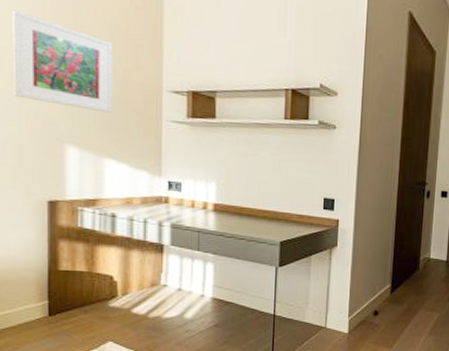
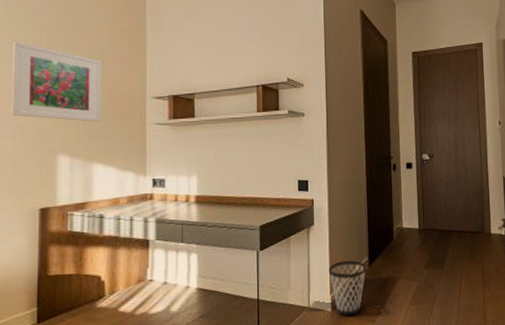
wastebasket: none [348,285,388,340] -> present [328,260,367,317]

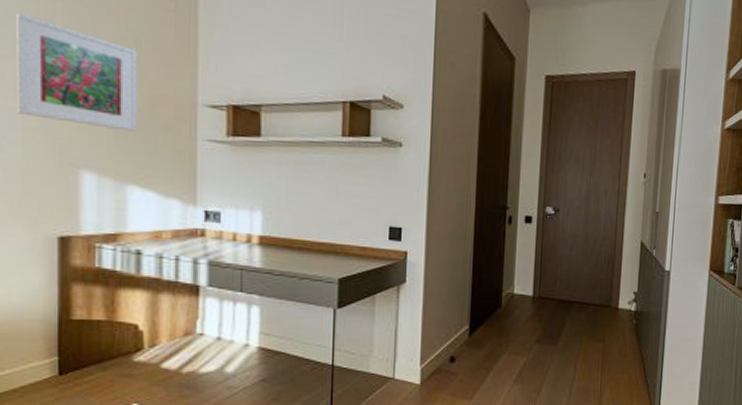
wastebasket: present [328,260,367,317] -> none [419,327,466,392]

